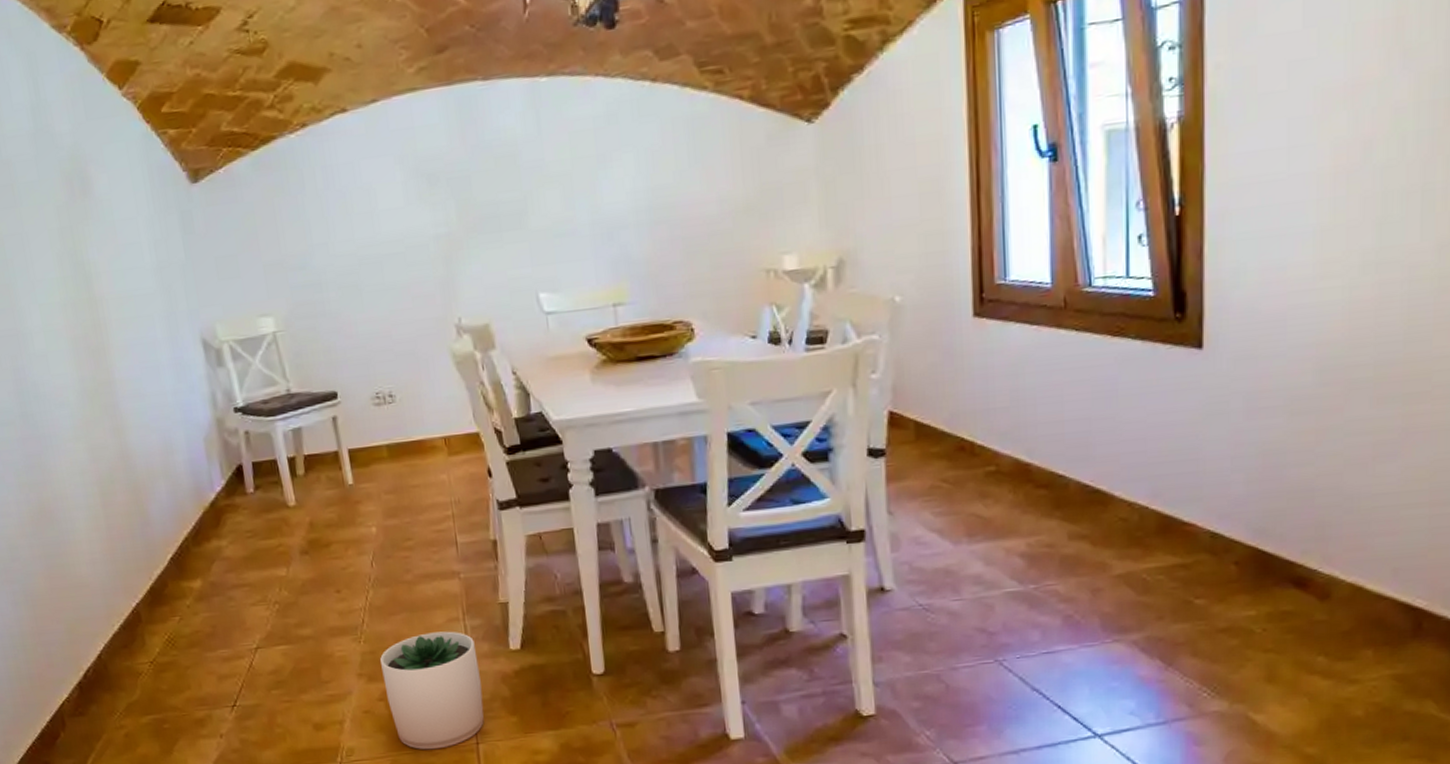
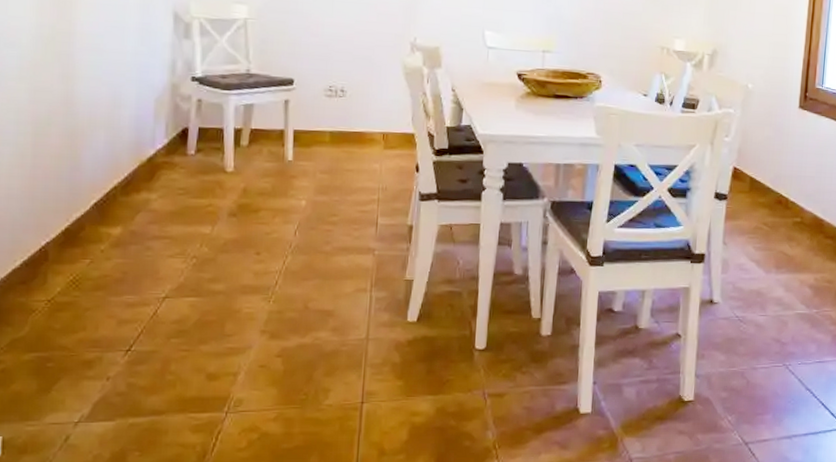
planter: present [380,631,484,750] -> none [285,299,377,406]

